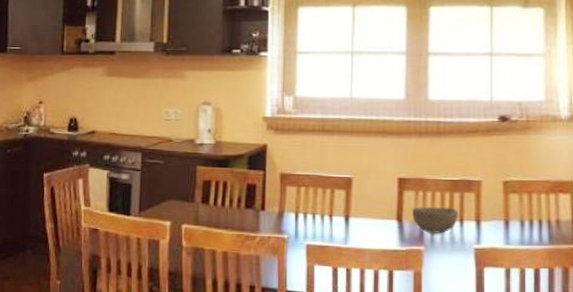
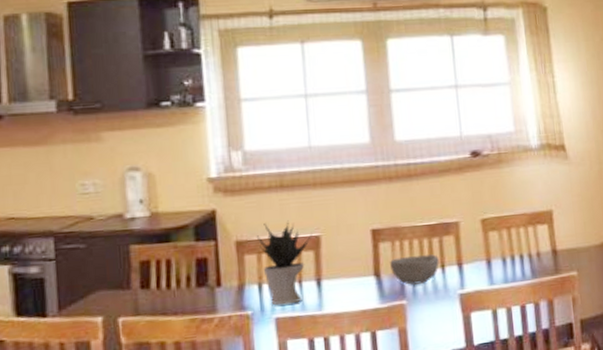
potted plant: none [298,161,346,234] -> present [256,220,313,306]

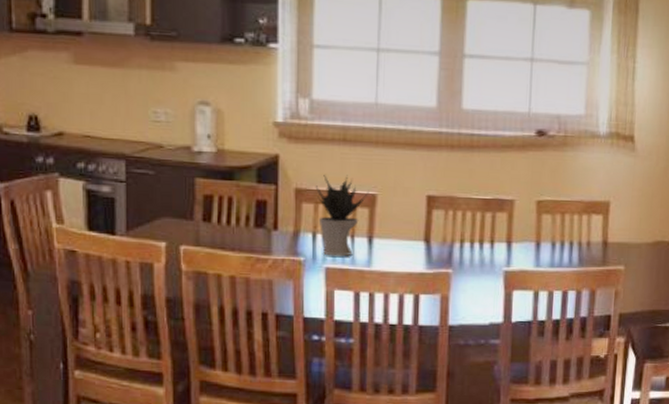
bowl: present [390,253,439,286] -> none [441,226,489,257]

